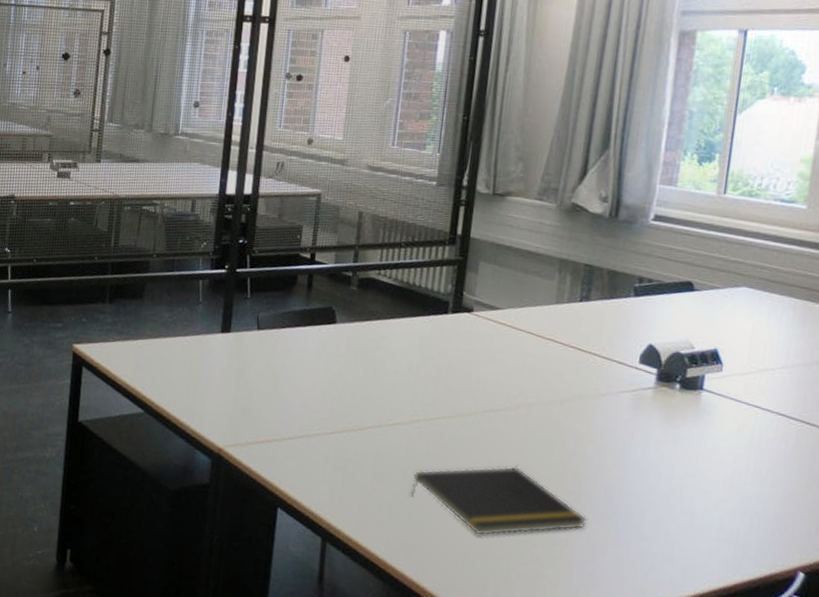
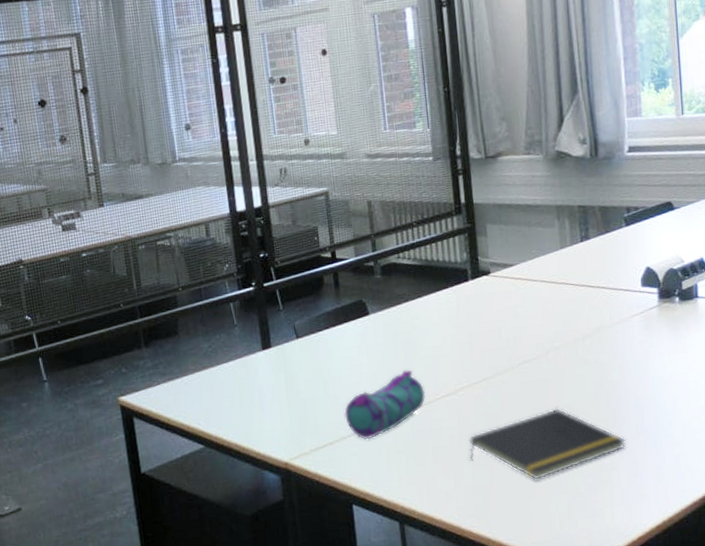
pencil case: none [289,387,378,448] -> present [344,370,426,440]

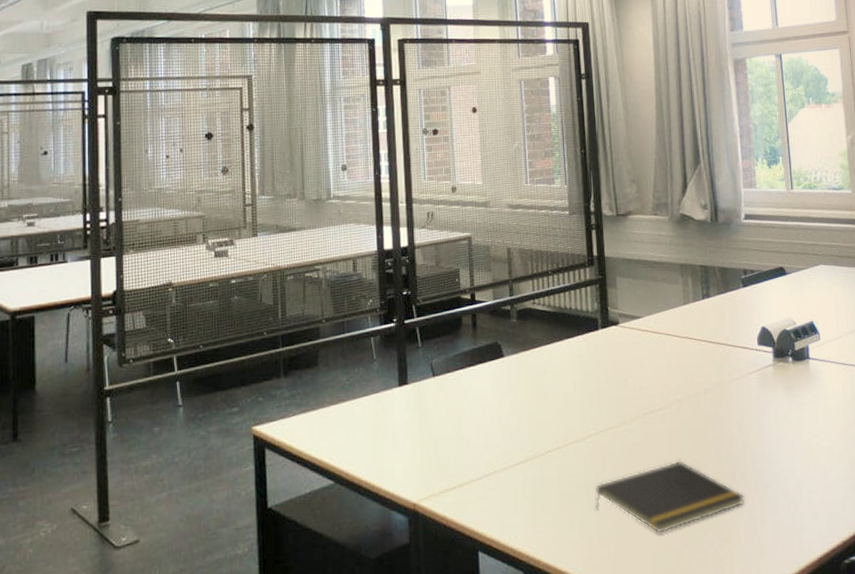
pencil case: present [344,370,426,440] -> none [475,414,555,484]

